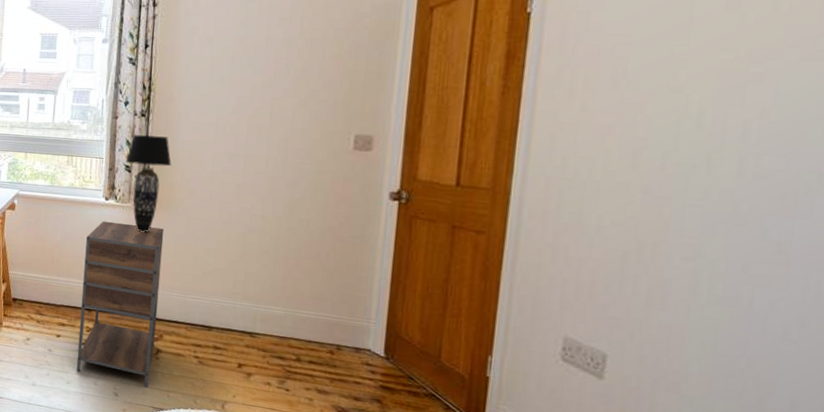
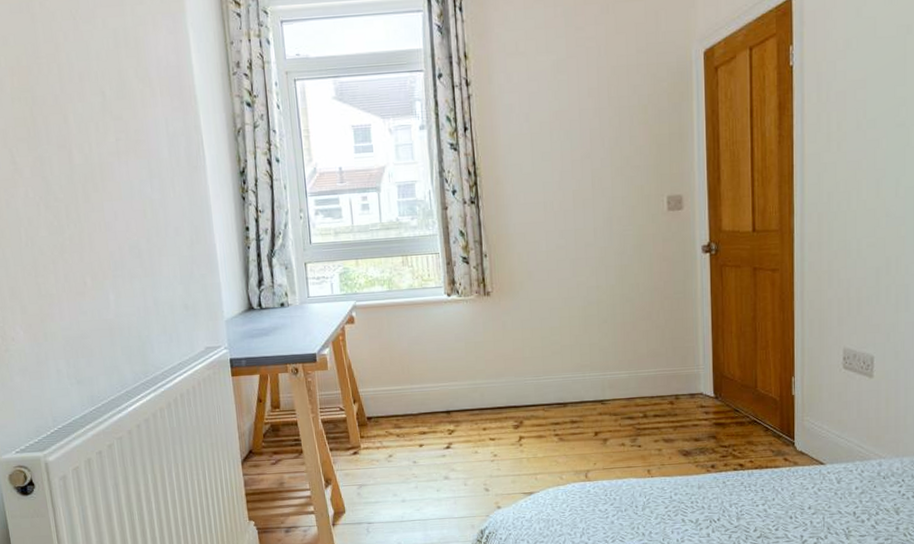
nightstand: present [76,221,164,387] -> none [434,315,516,476]
table lamp: present [126,135,172,233] -> none [462,222,507,323]

